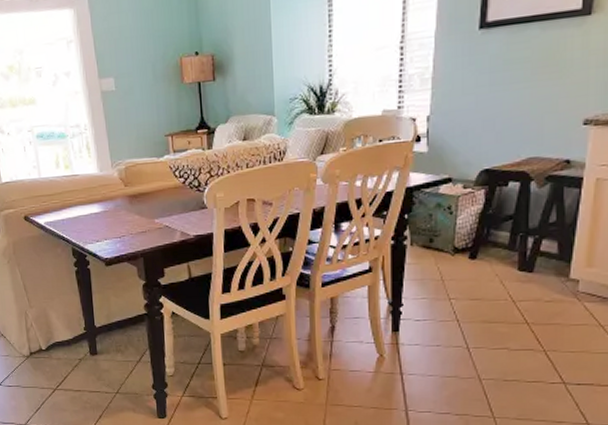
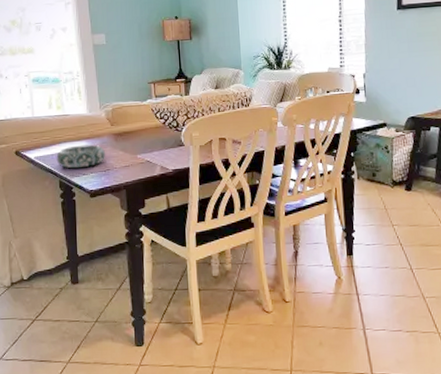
decorative bowl: none [67,208,120,235] -> present [56,144,105,169]

